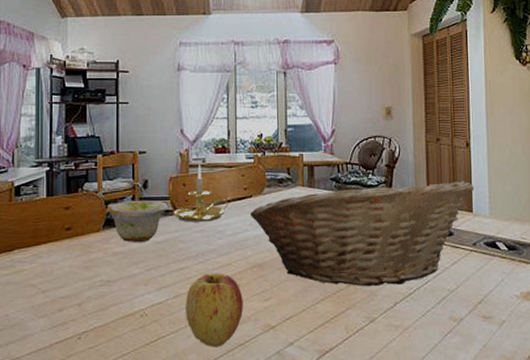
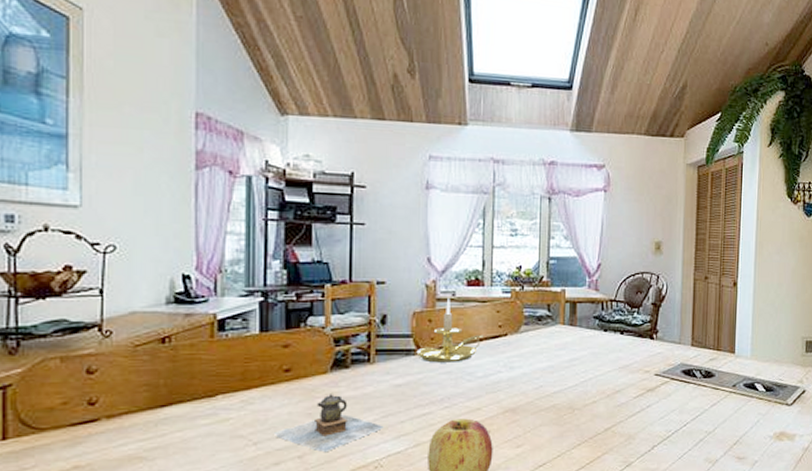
teapot: none [57,249,147,300] -> present [273,394,384,452]
bowl: present [108,201,169,243] -> none [337,338,412,387]
fruit basket: present [249,180,475,287] -> none [504,320,738,431]

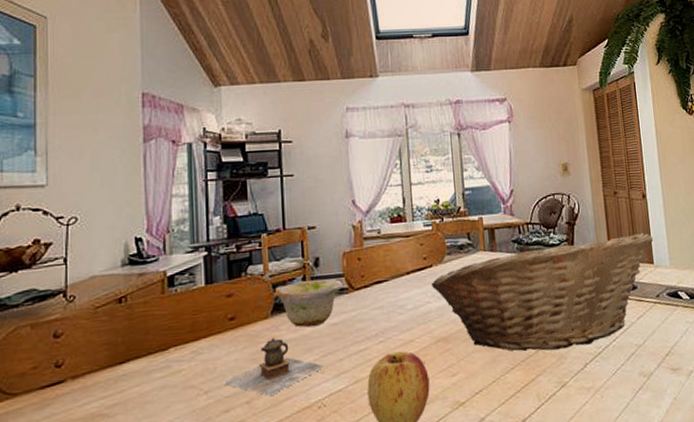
bowl: none [337,338,412,387] -> present [275,279,344,328]
candle holder: present [416,298,484,363] -> none [349,236,410,300]
fruit basket: none [504,320,738,431] -> present [431,232,654,351]

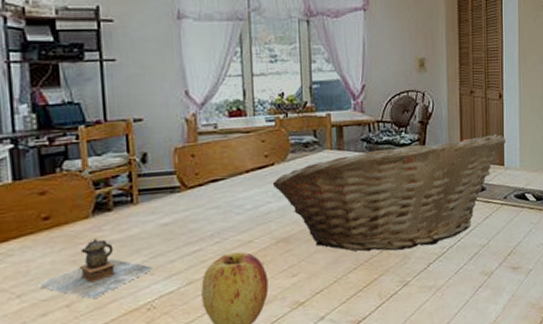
bowl: present [275,279,344,328] -> none [97,176,176,228]

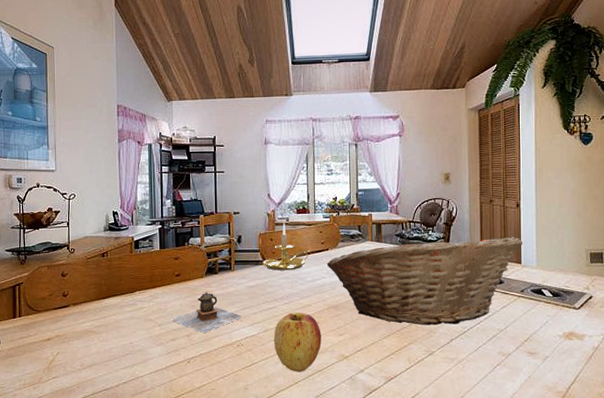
candle holder: none [181,131,250,199] -> present [263,223,311,271]

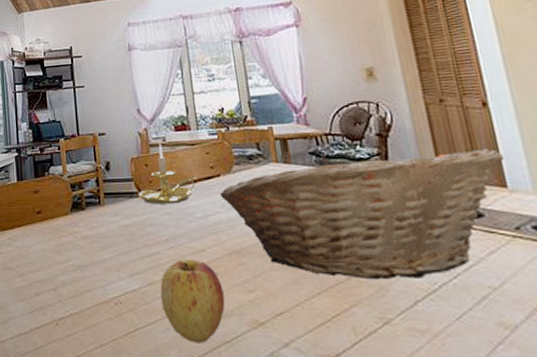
teapot: present [170,292,242,333] -> none [33,233,119,286]

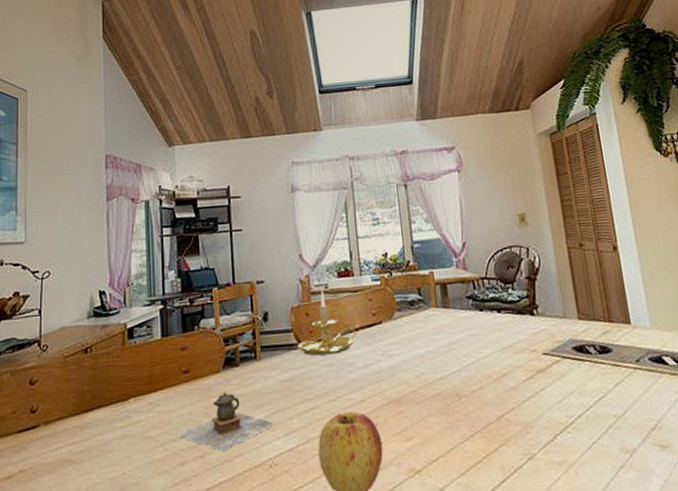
teapot: none [33,233,119,286] -> present [177,392,274,451]
fruit basket: present [219,148,505,280] -> none [381,288,629,418]

